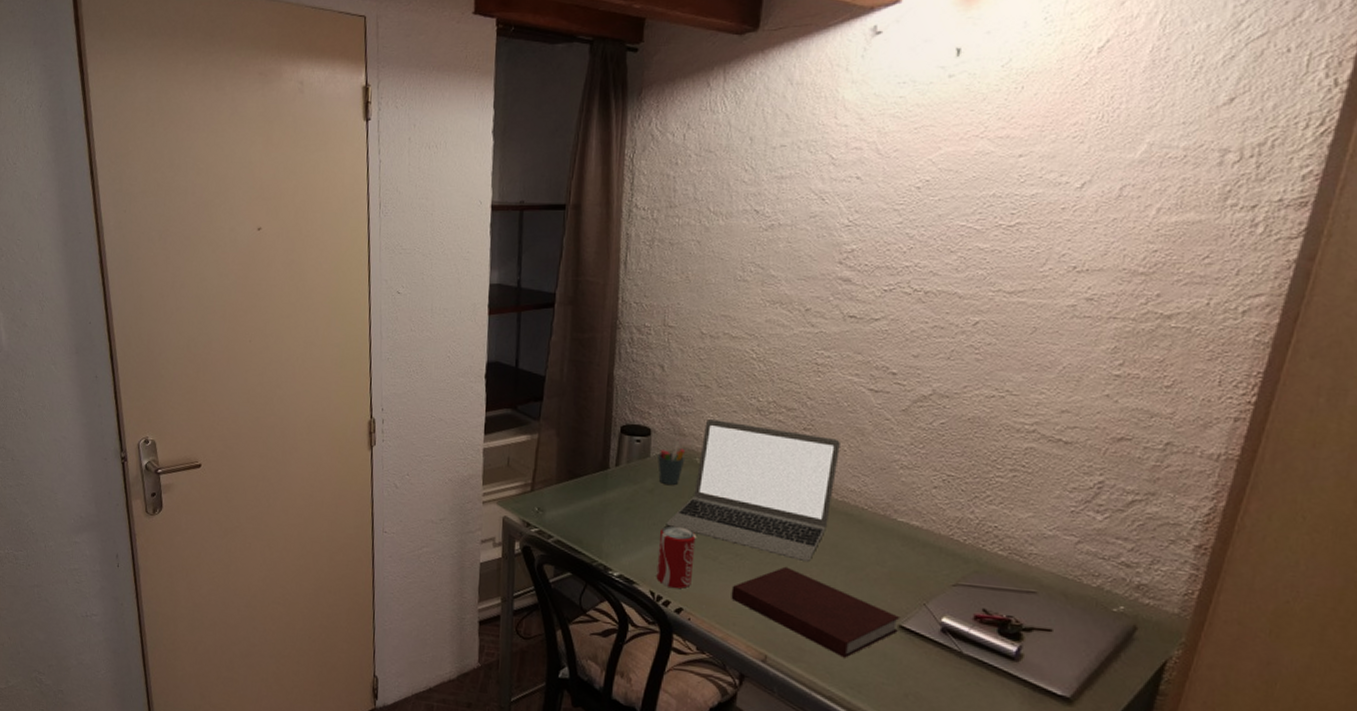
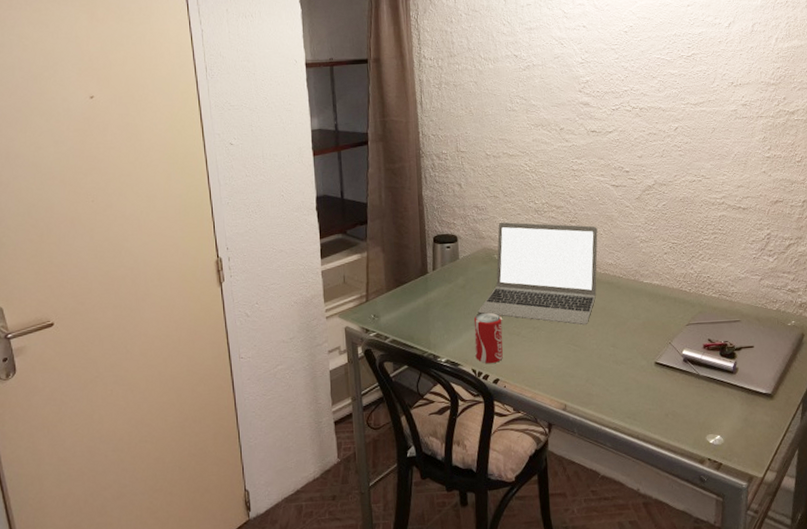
pen holder: present [657,440,686,485] -> none [465,243,487,280]
notebook: present [731,566,900,658] -> none [534,331,655,395]

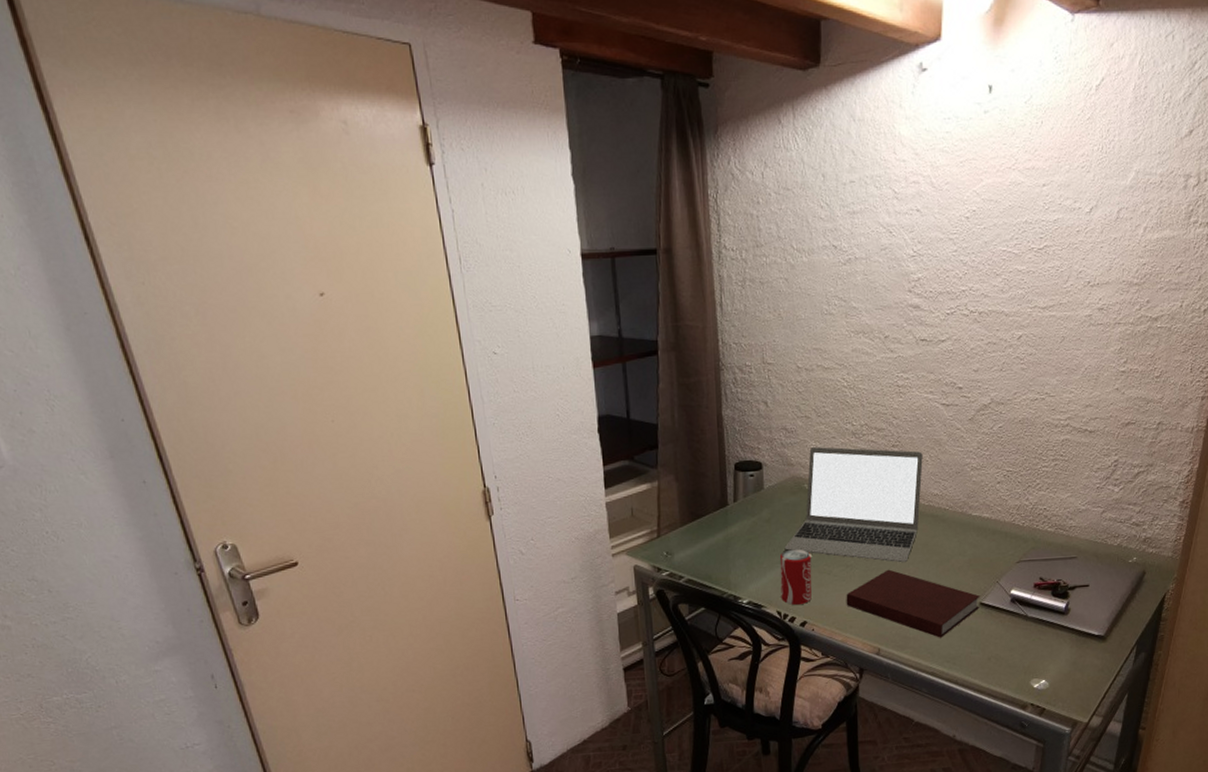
notebook: none [534,331,655,395] -> present [846,569,980,638]

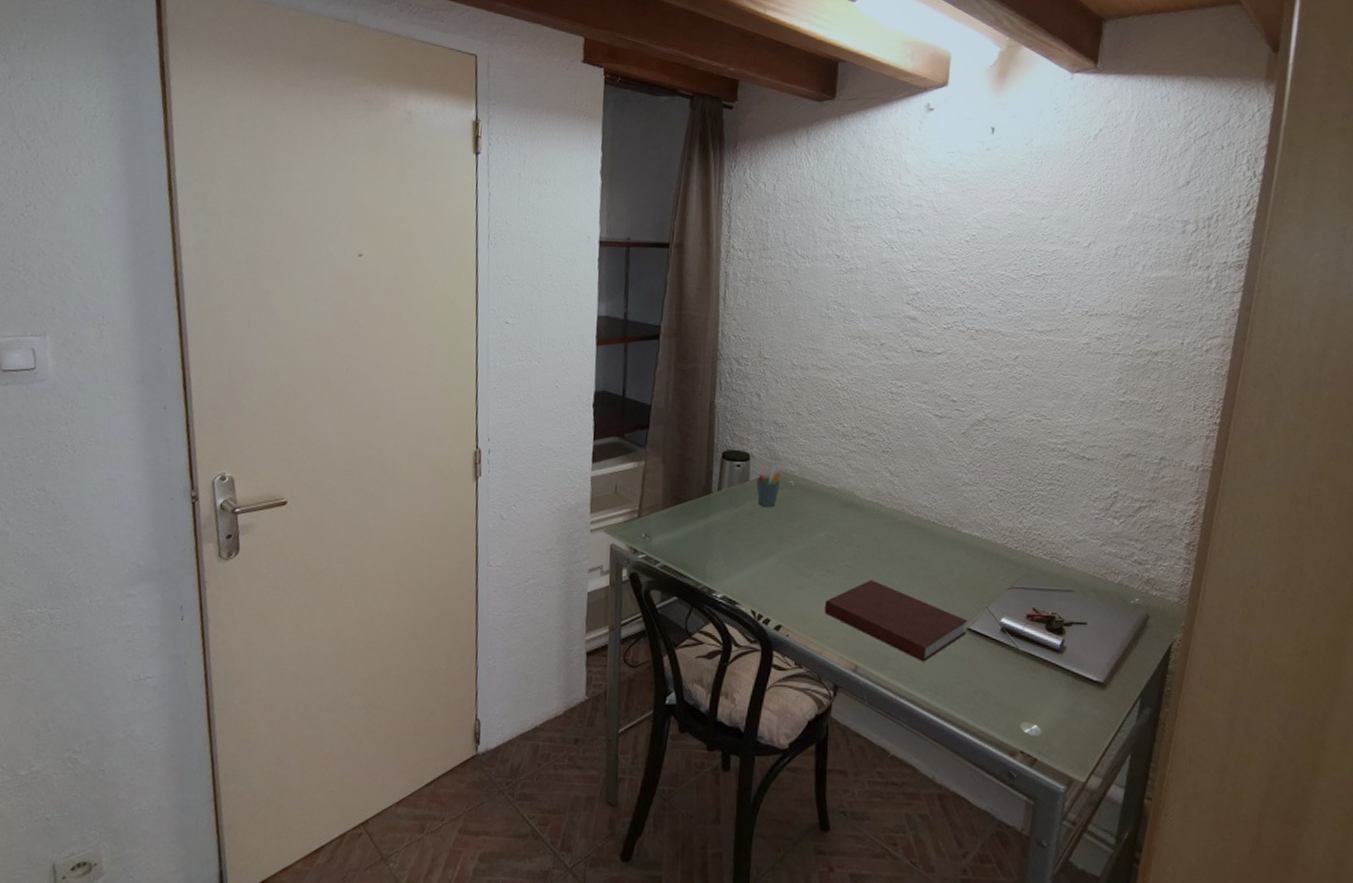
pen holder: none [771,471,795,512] -> present [756,465,782,507]
beverage can: present [779,548,812,606] -> none [757,546,792,607]
laptop: present [784,447,923,563] -> none [765,444,913,575]

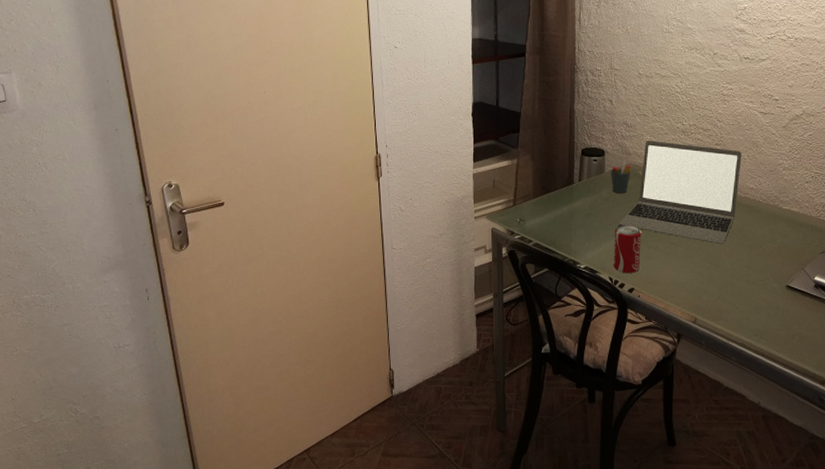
beverage can: none [757,546,792,607] -> present [613,225,641,274]
laptop: none [765,444,913,575] -> present [619,141,742,245]
notebook: present [824,579,968,662] -> none [669,249,787,314]

